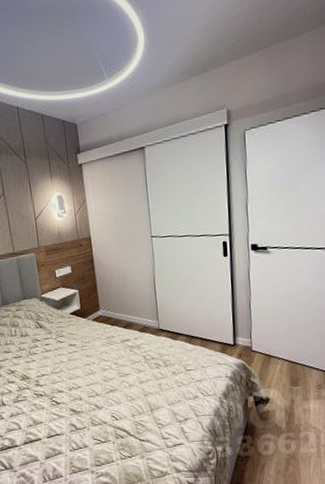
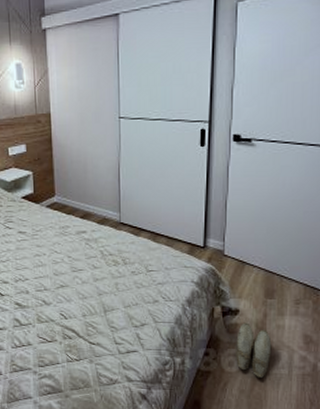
slippers: none [269,409,301,458] -> present [234,322,272,378]

